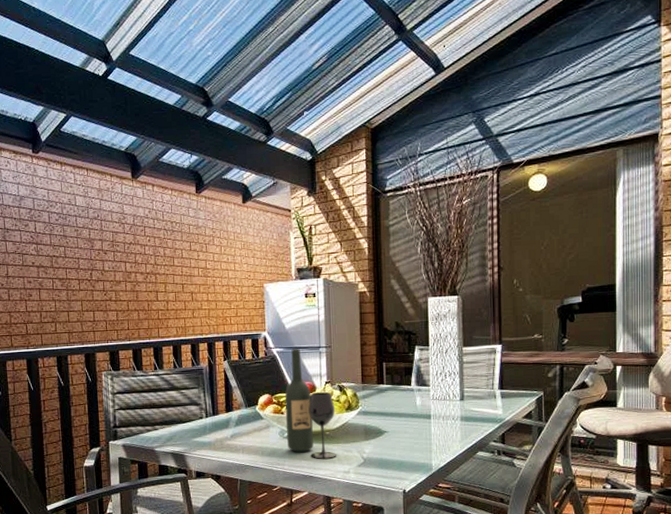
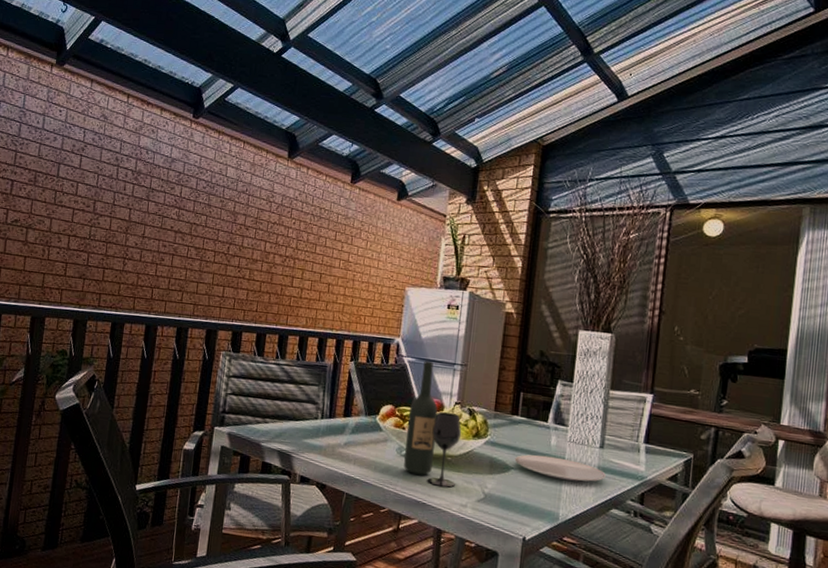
plate: none [386,415,470,434] -> present [514,454,607,482]

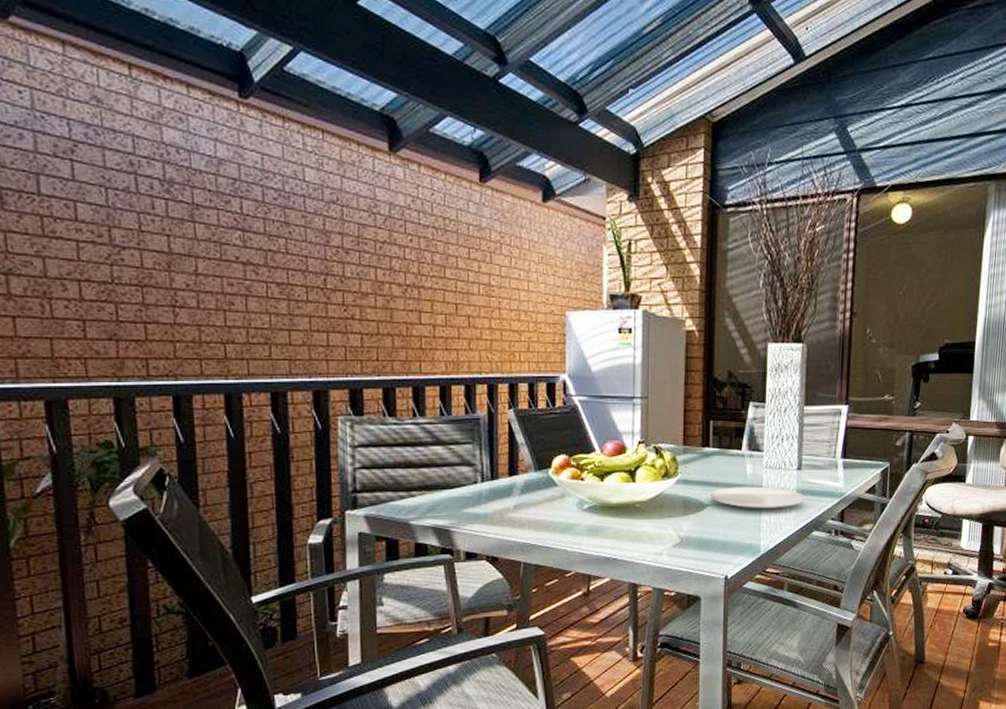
wine bottle: present [404,361,438,475] -> none [586,398,620,529]
wineglass: present [427,411,461,488] -> none [615,453,648,537]

